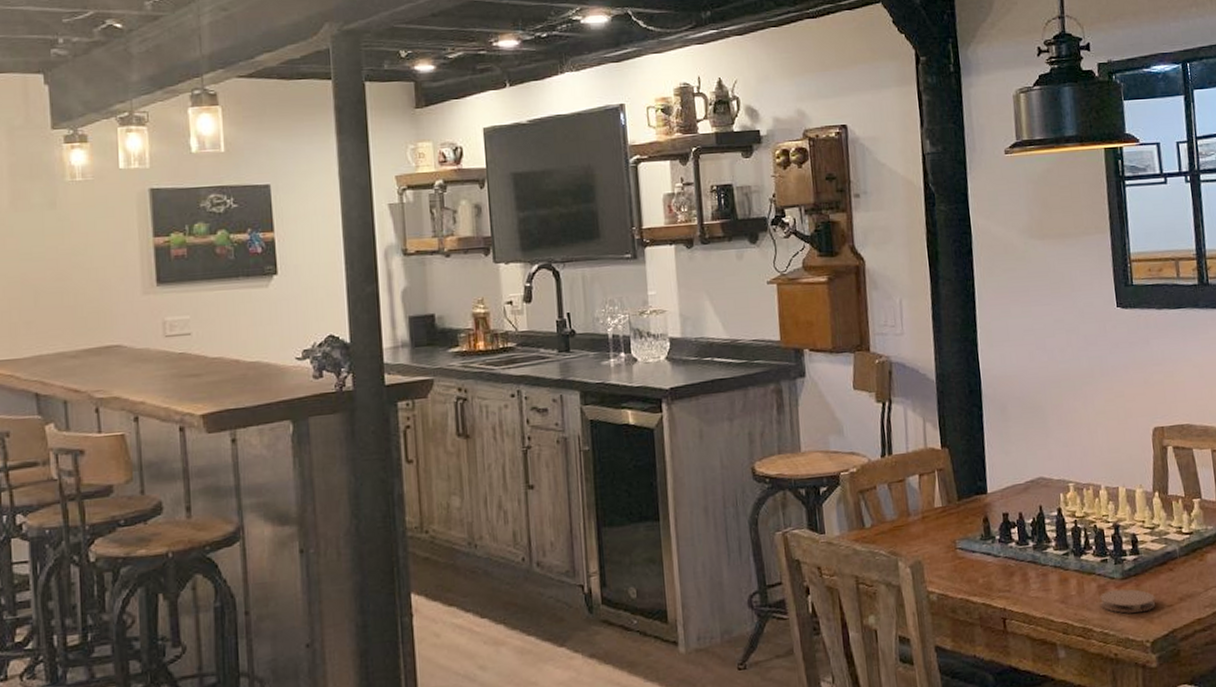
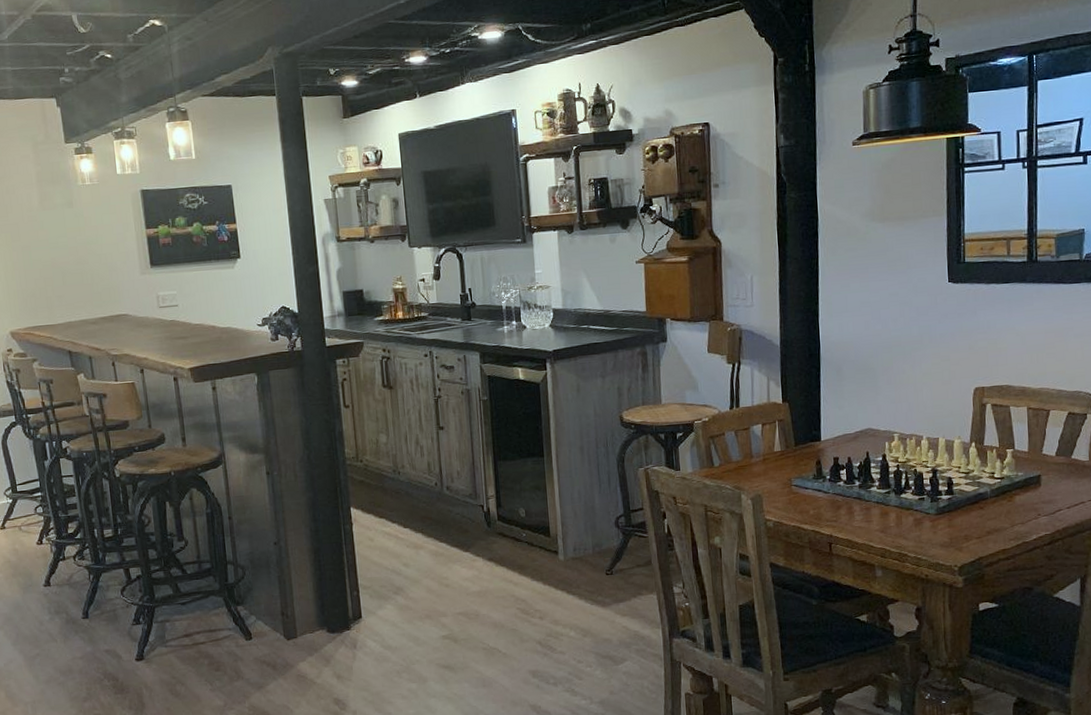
coaster: present [1100,589,1156,614] -> none [915,522,966,543]

